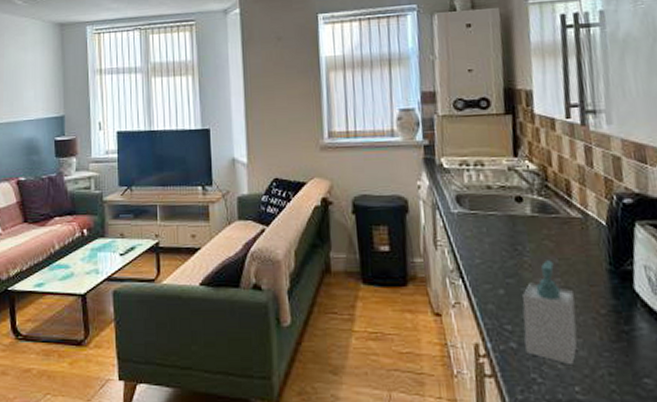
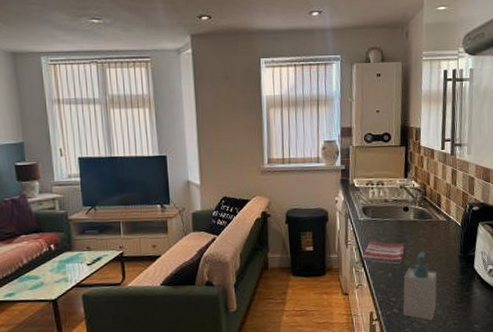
dish towel: none [458,242,522,278] -> present [362,241,405,265]

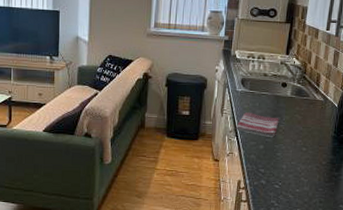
soap bottle: present [403,251,438,321] -> none [271,128,309,196]

